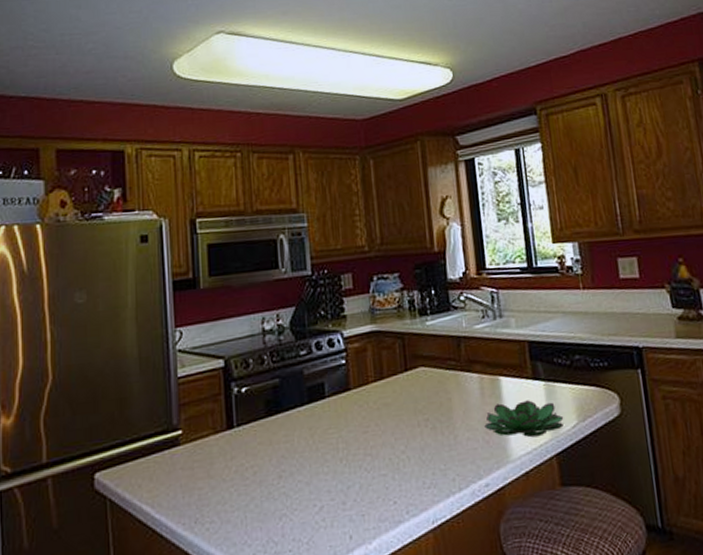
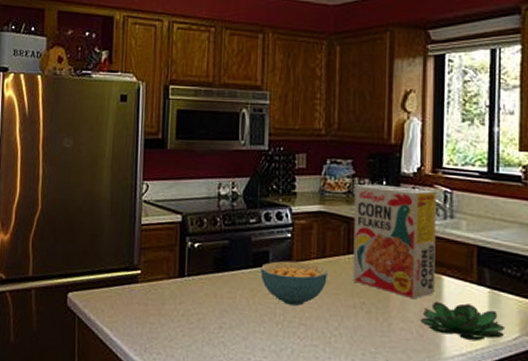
cereal bowl: none [317,387,388,437] -> present [261,260,328,306]
cereal box: none [405,292,495,406] -> present [352,184,436,300]

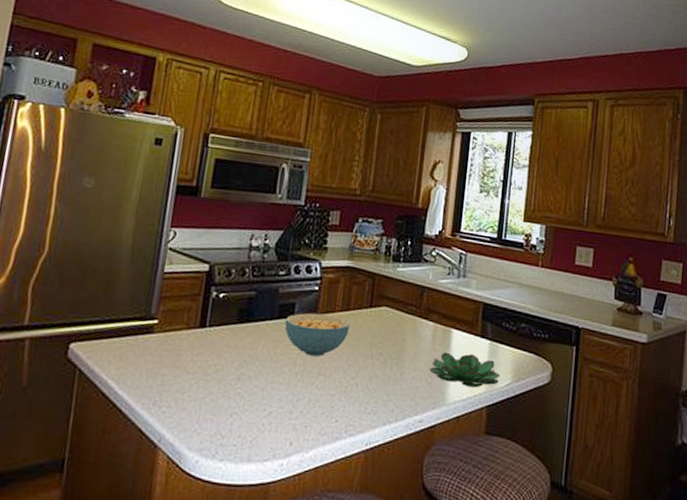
cereal box: present [352,184,436,300] -> none [372,243,453,350]

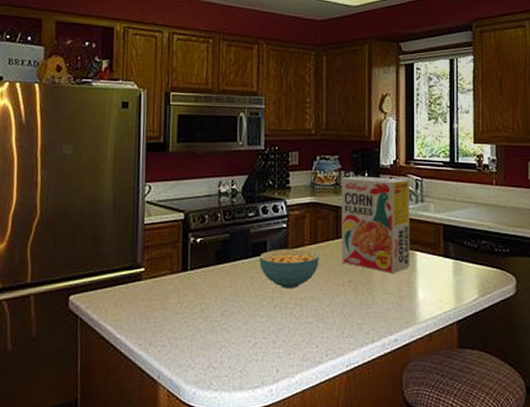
cereal box: none [372,243,453,350] -> present [341,176,410,274]
succulent plant: present [429,352,501,388] -> none [399,274,467,305]

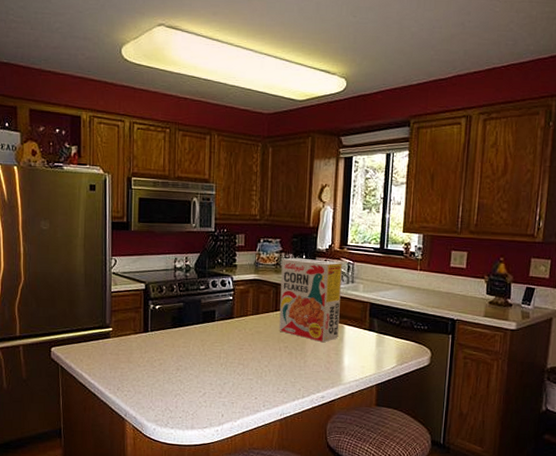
cereal bowl: present [259,248,319,288] -> none [209,317,260,351]

